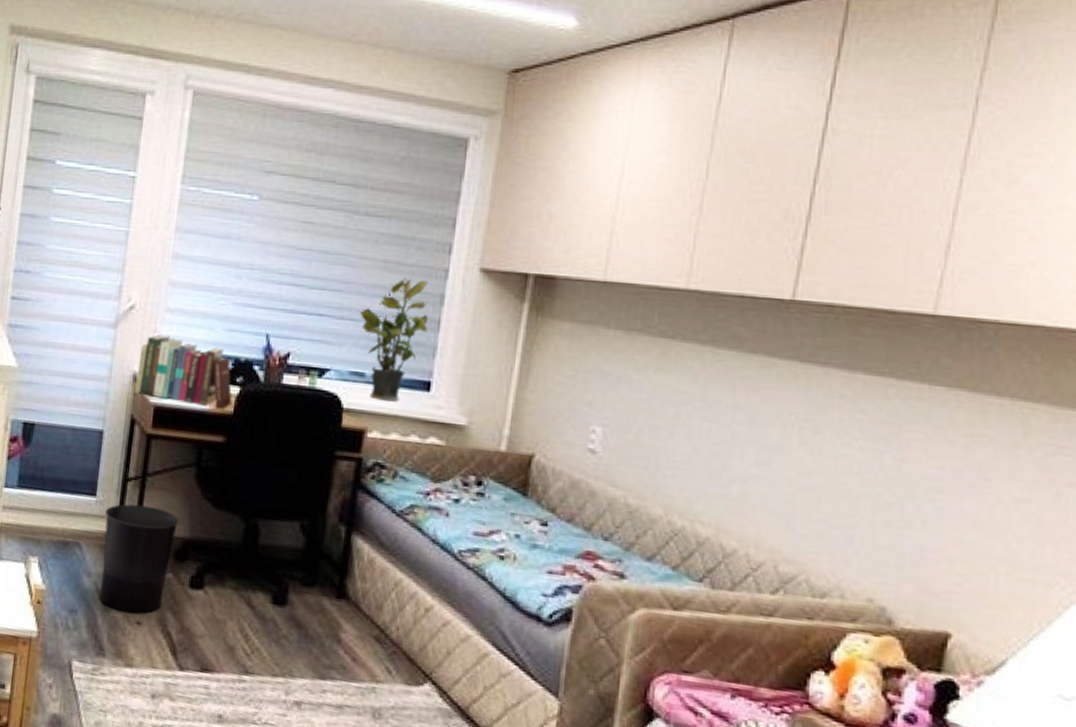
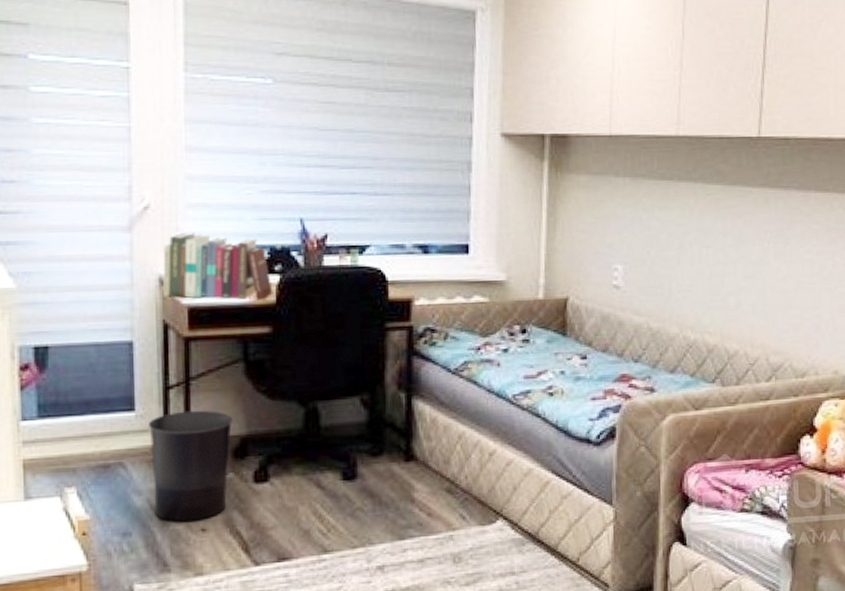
potted plant: present [359,276,428,403] -> none [392,148,460,270]

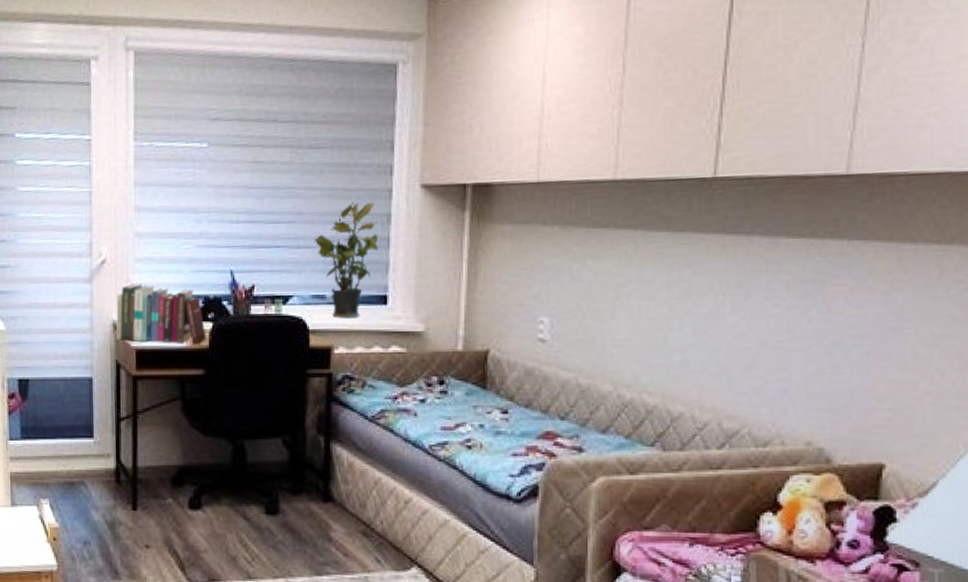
waste bin: present [147,410,233,523] -> none [103,440,172,538]
potted plant: none [392,148,460,270] -> present [314,201,379,320]

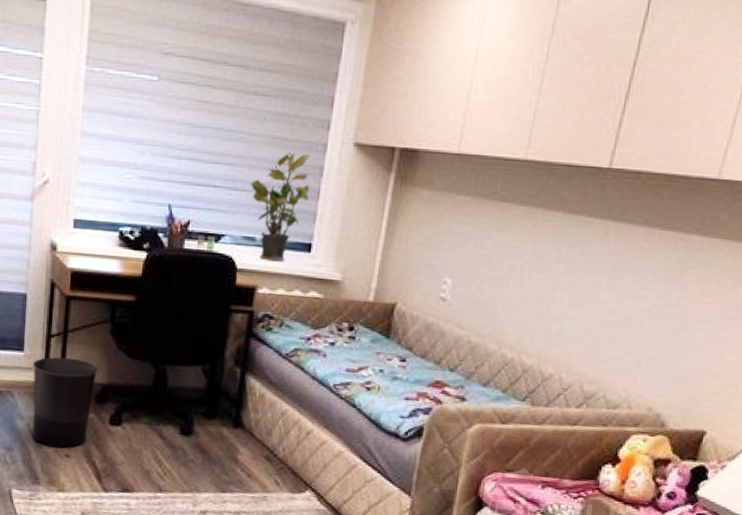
waste bin: none [103,440,172,538] -> present [32,357,98,448]
books: present [115,283,206,345] -> none [52,206,140,273]

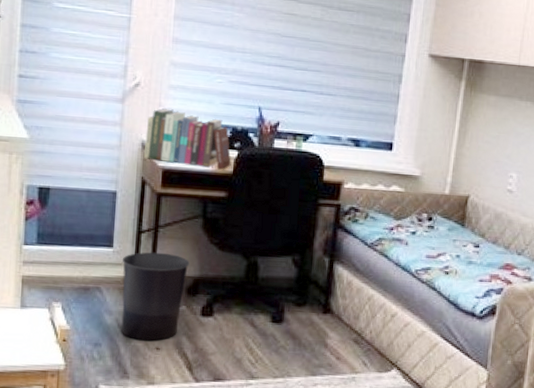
books: none [52,206,140,273] -> present [143,108,231,170]
potted plant: present [250,151,310,263] -> none [335,60,390,160]

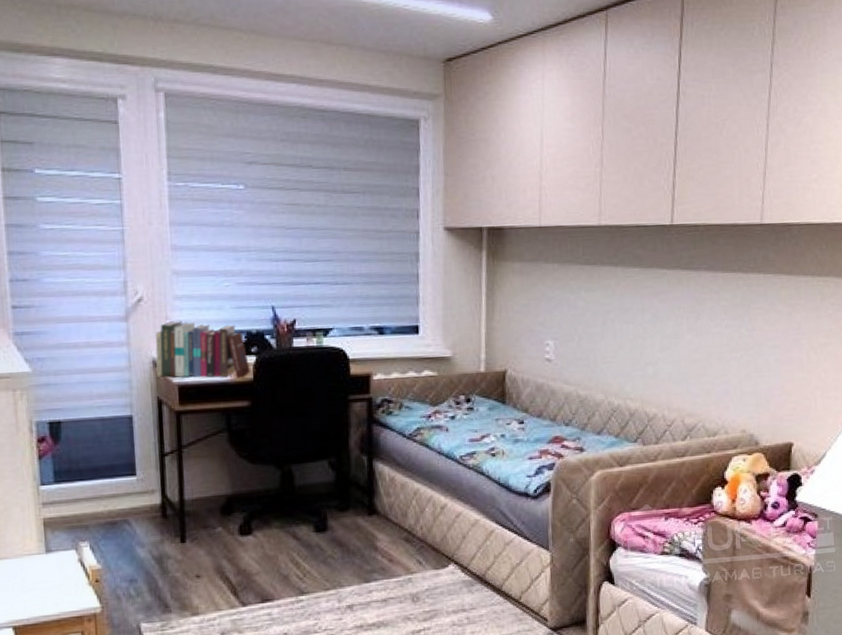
waste bin: present [121,252,190,341] -> none [147,474,220,570]

